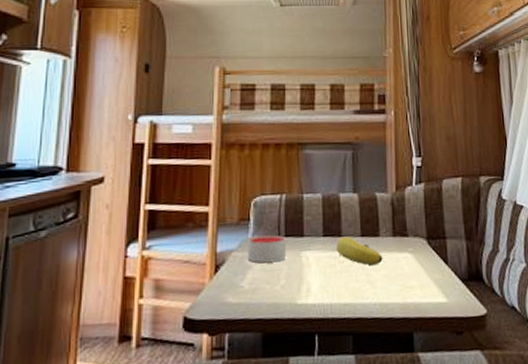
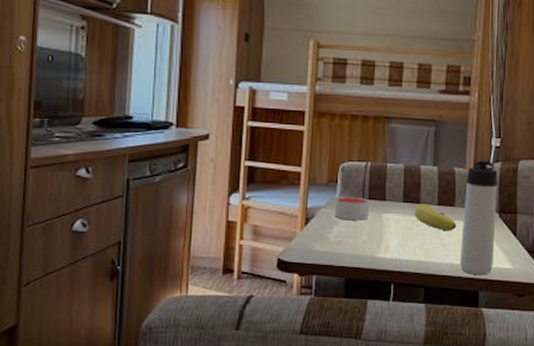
thermos bottle: none [389,182,426,314] -> present [460,160,498,274]

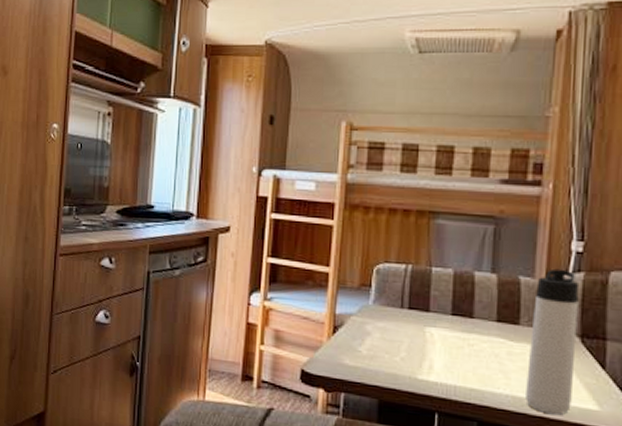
candle: present [334,196,369,221] -> none [367,303,409,334]
banana: present [415,204,457,231] -> none [466,318,522,355]

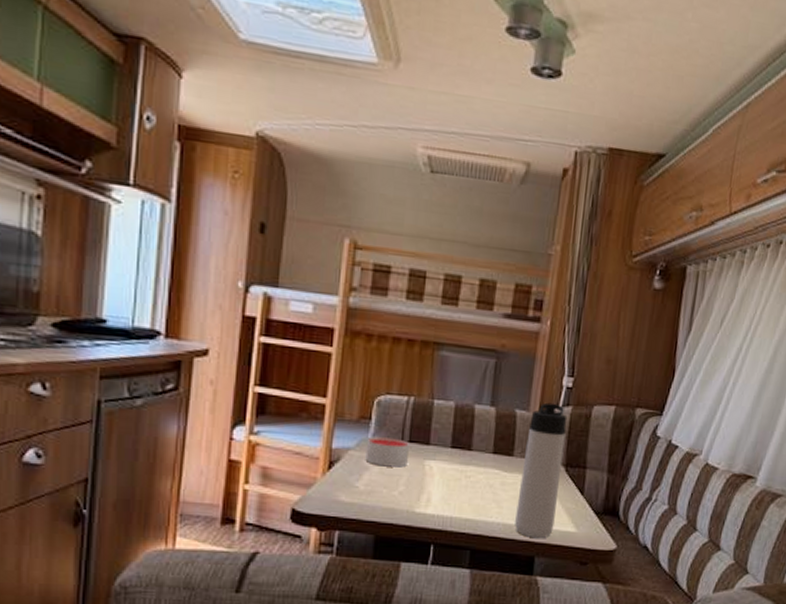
candle: none [367,303,409,334] -> present [365,437,409,467]

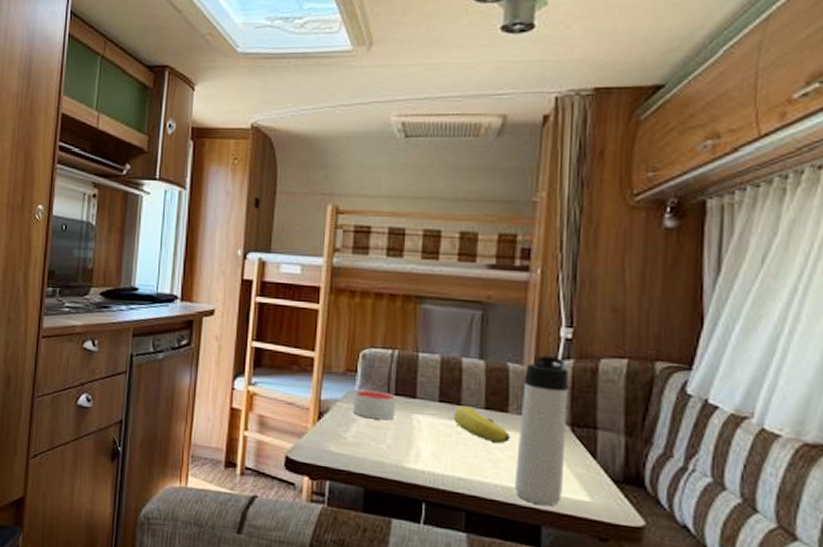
banana: none [464,451,514,485] -> present [454,405,510,444]

